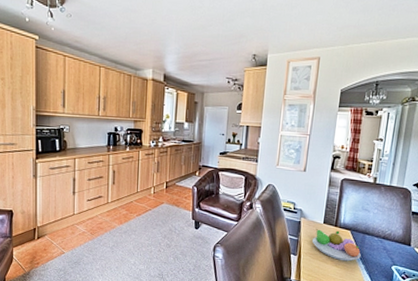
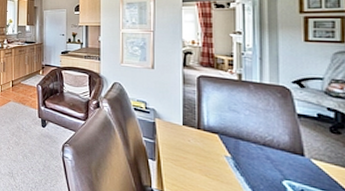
fruit bowl: present [312,228,361,262] -> none [171,130,237,172]

